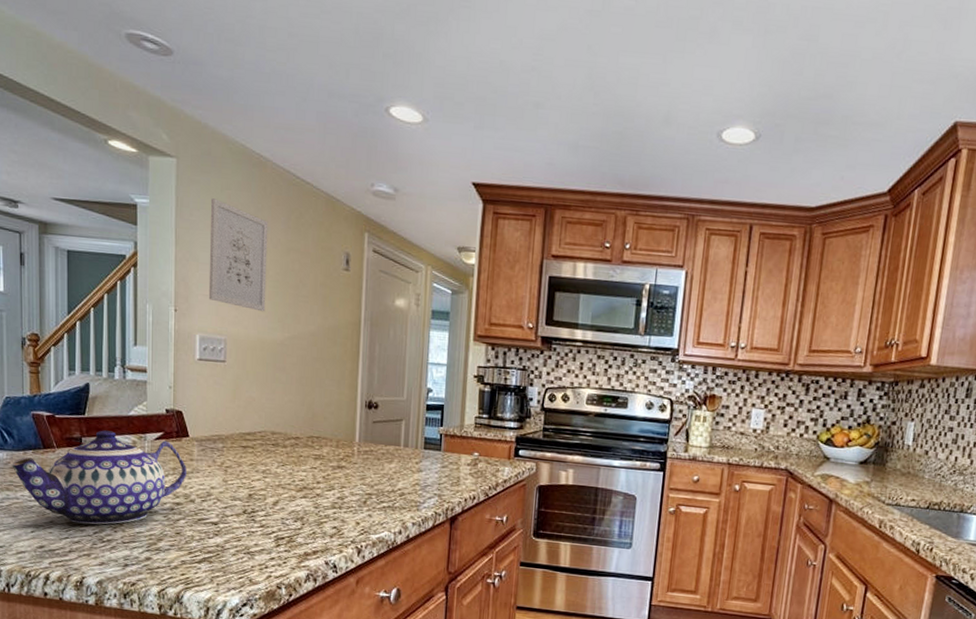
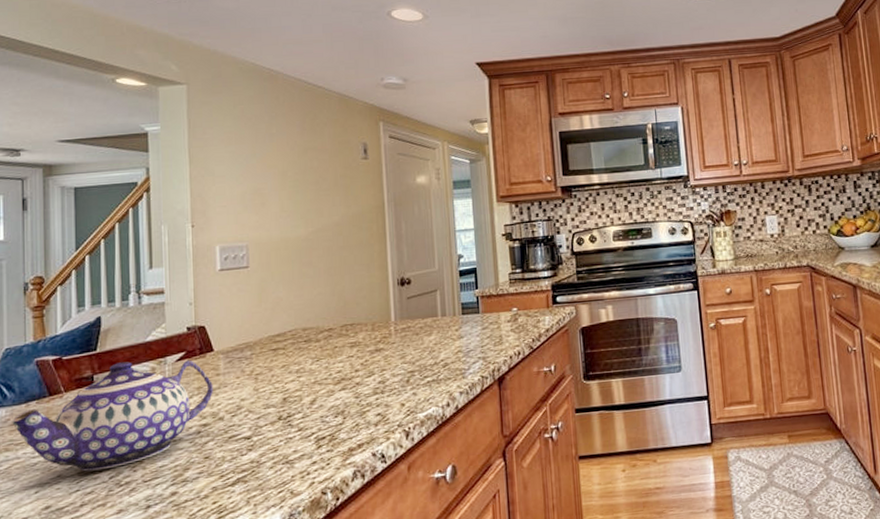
wall art: present [208,198,268,312] -> none [224,115,287,212]

